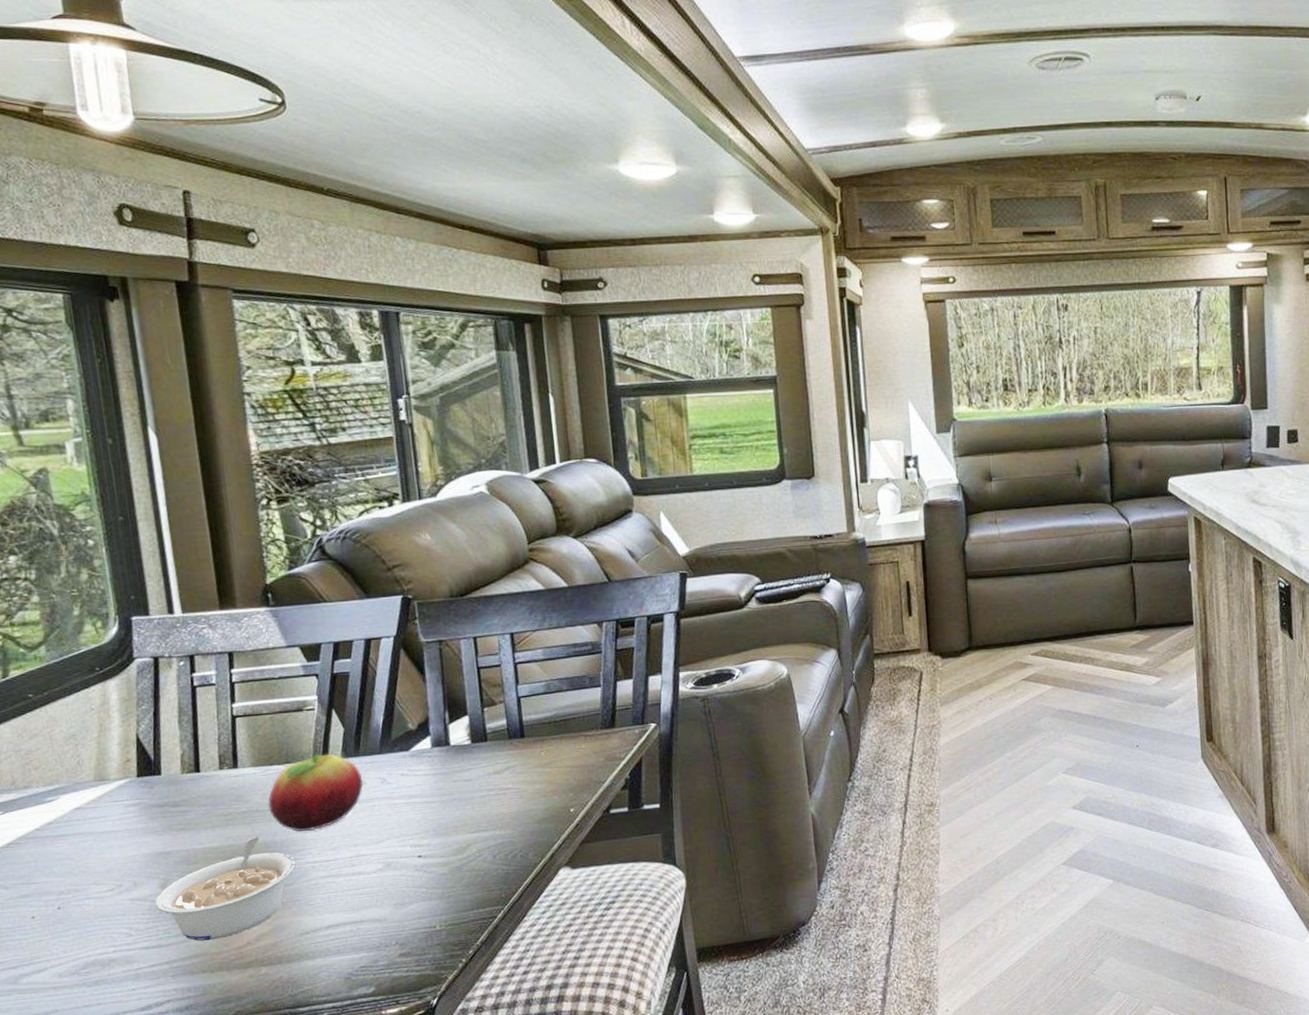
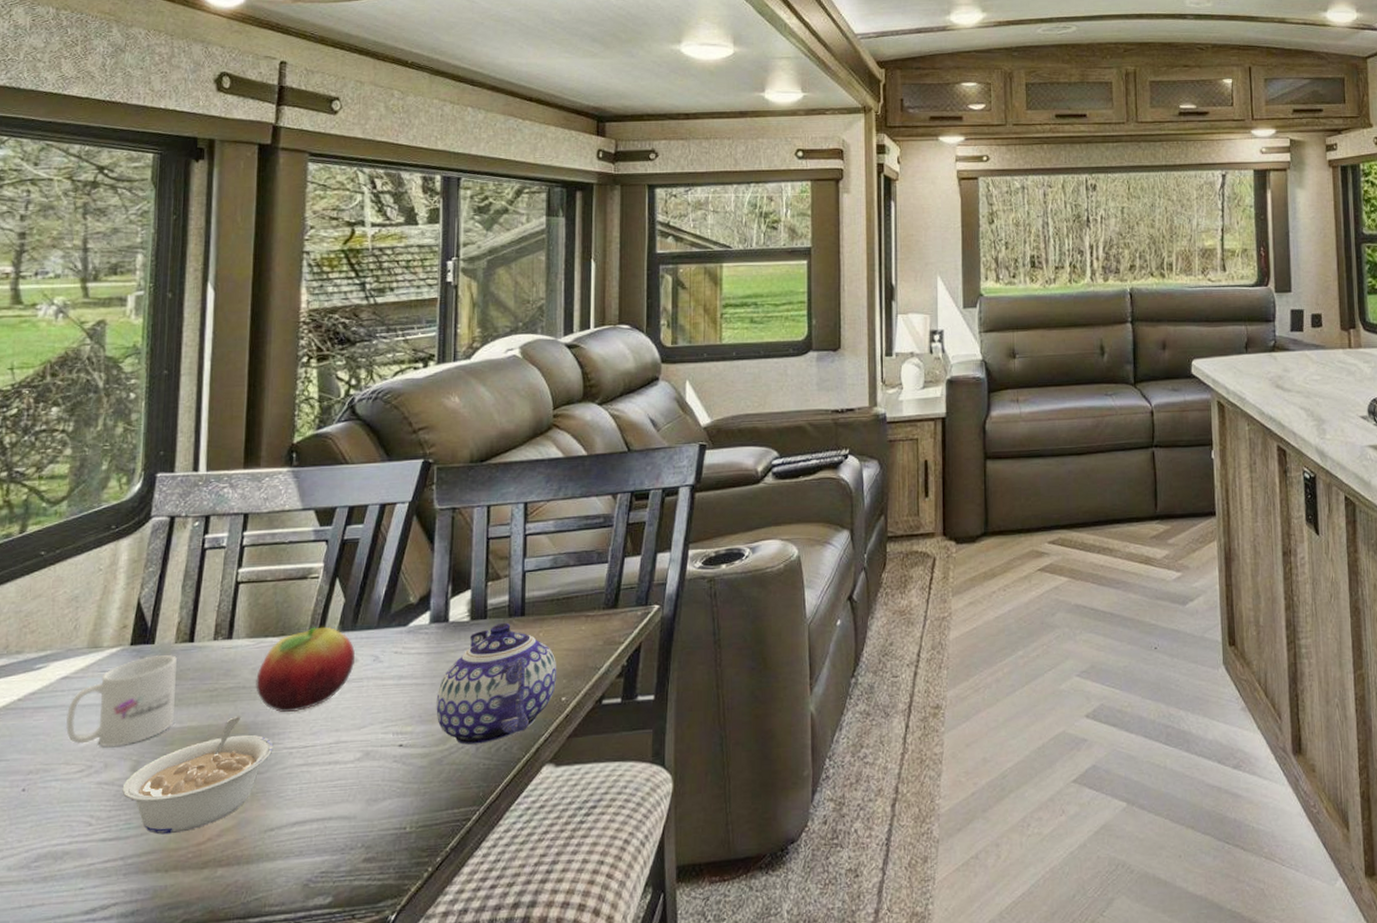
mug: none [86,784,194,868] -> present [65,654,177,747]
teapot: none [448,744,564,854] -> present [436,622,557,746]

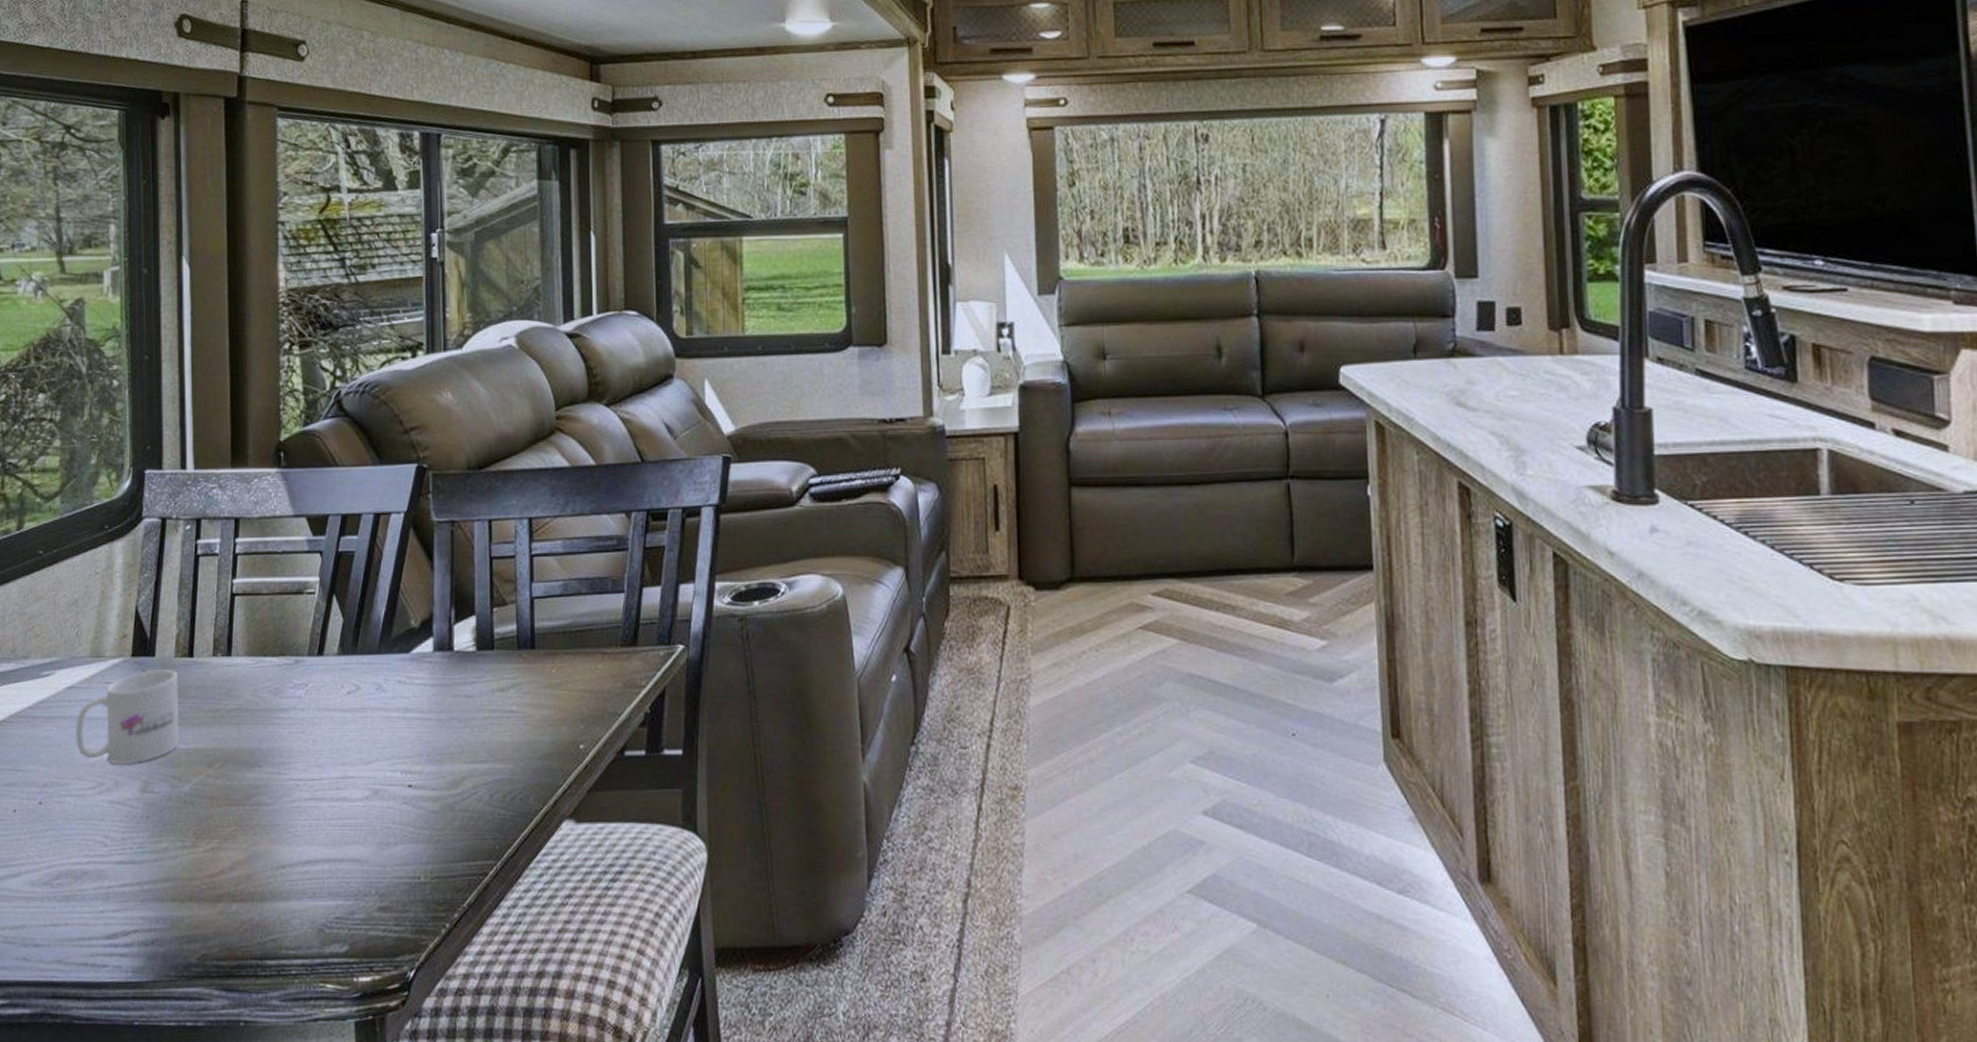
legume: present [122,717,274,835] -> none [134,741,280,863]
fruit: present [256,626,356,713] -> none [258,648,358,741]
teapot: present [436,622,557,746] -> none [445,655,574,792]

